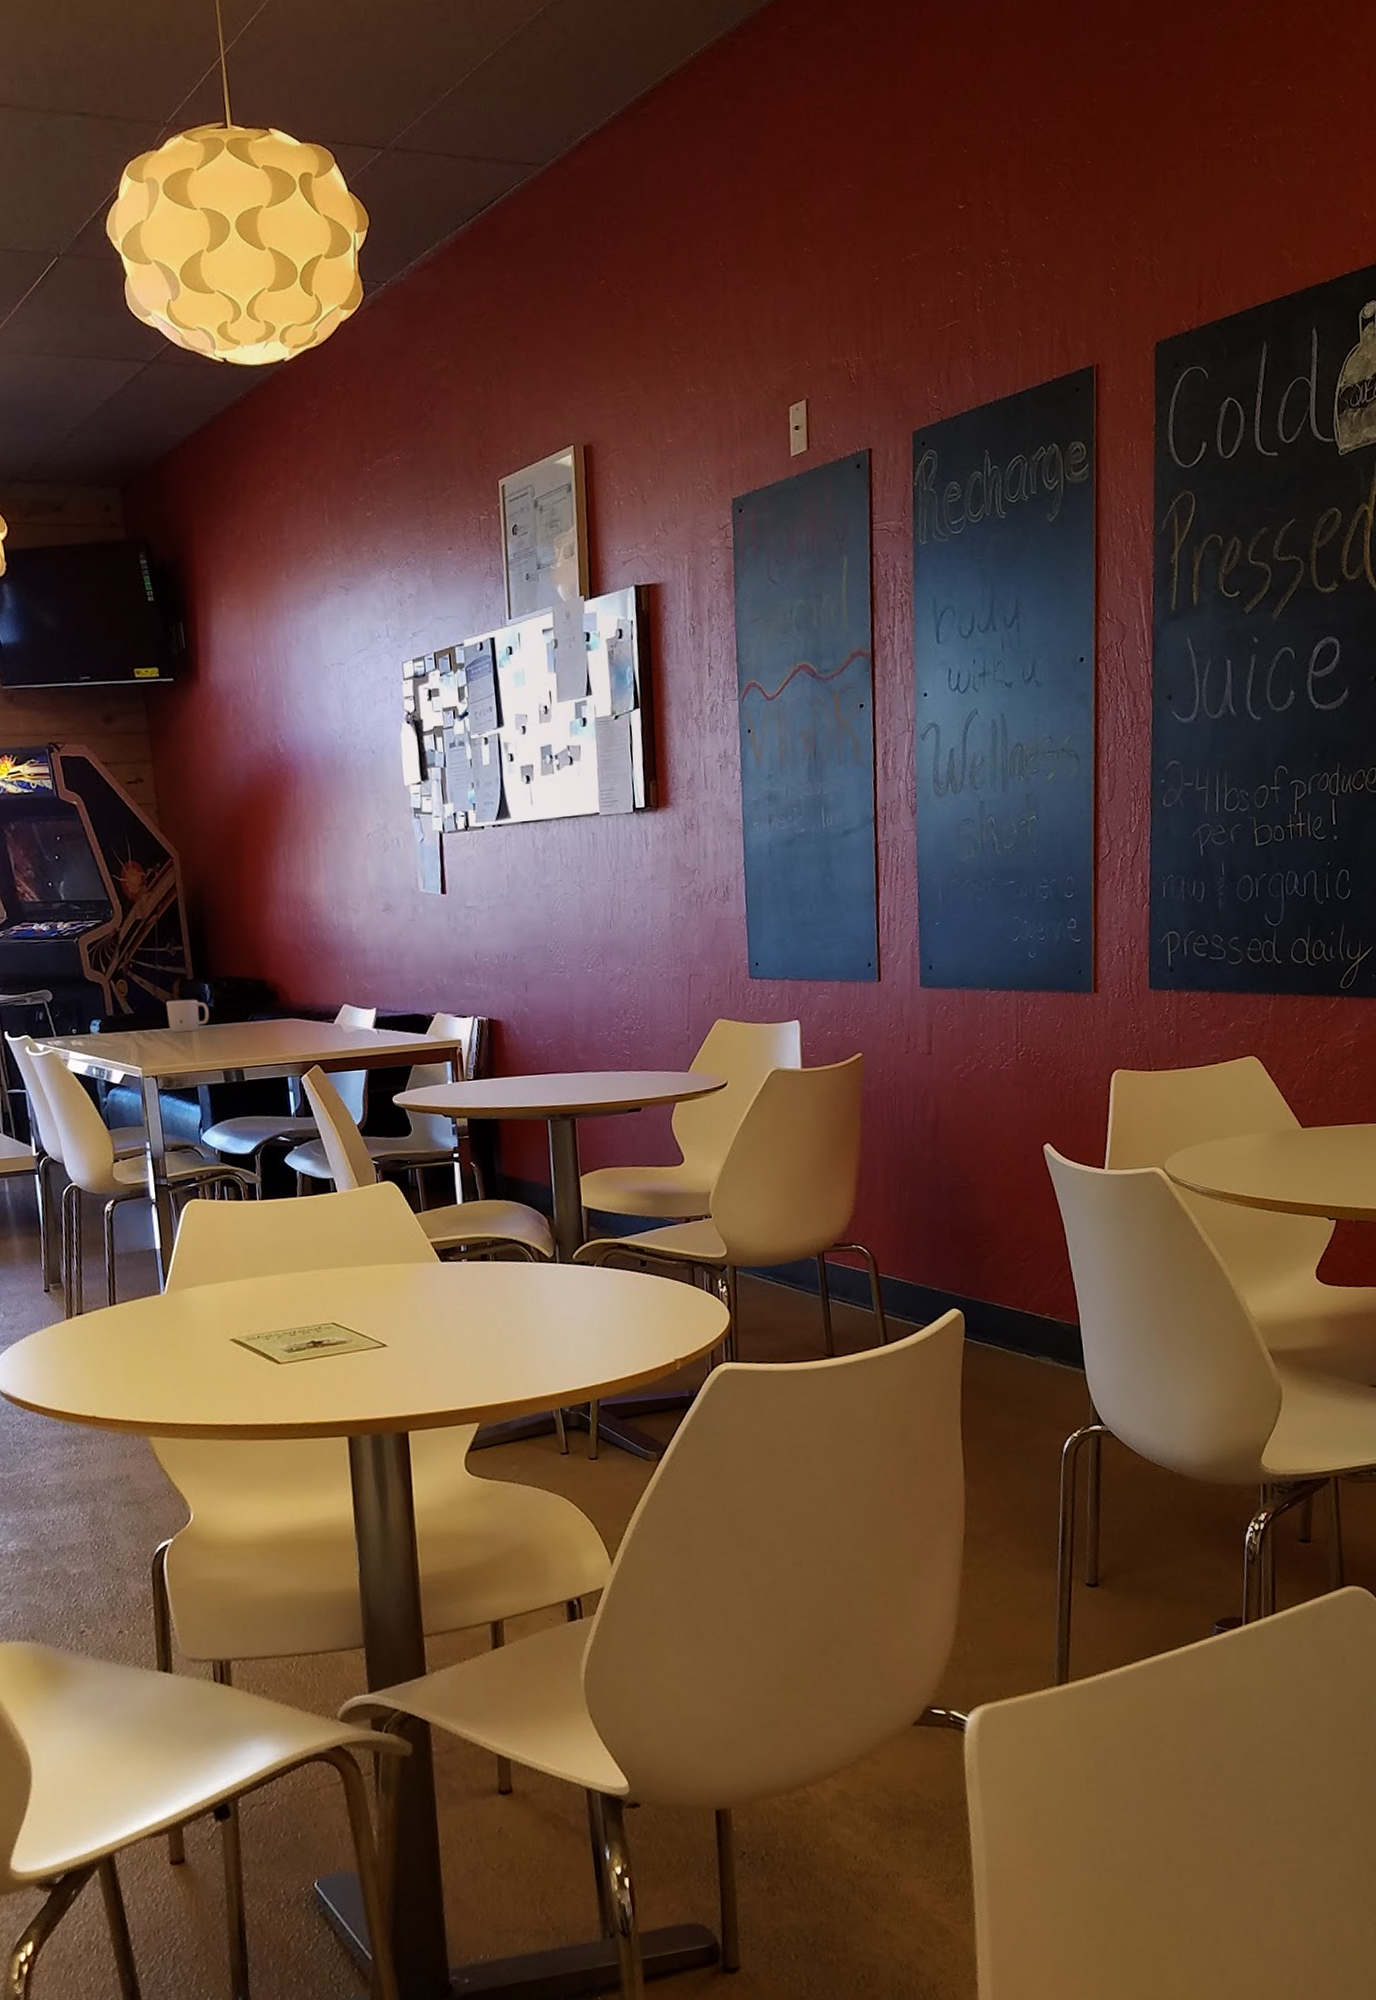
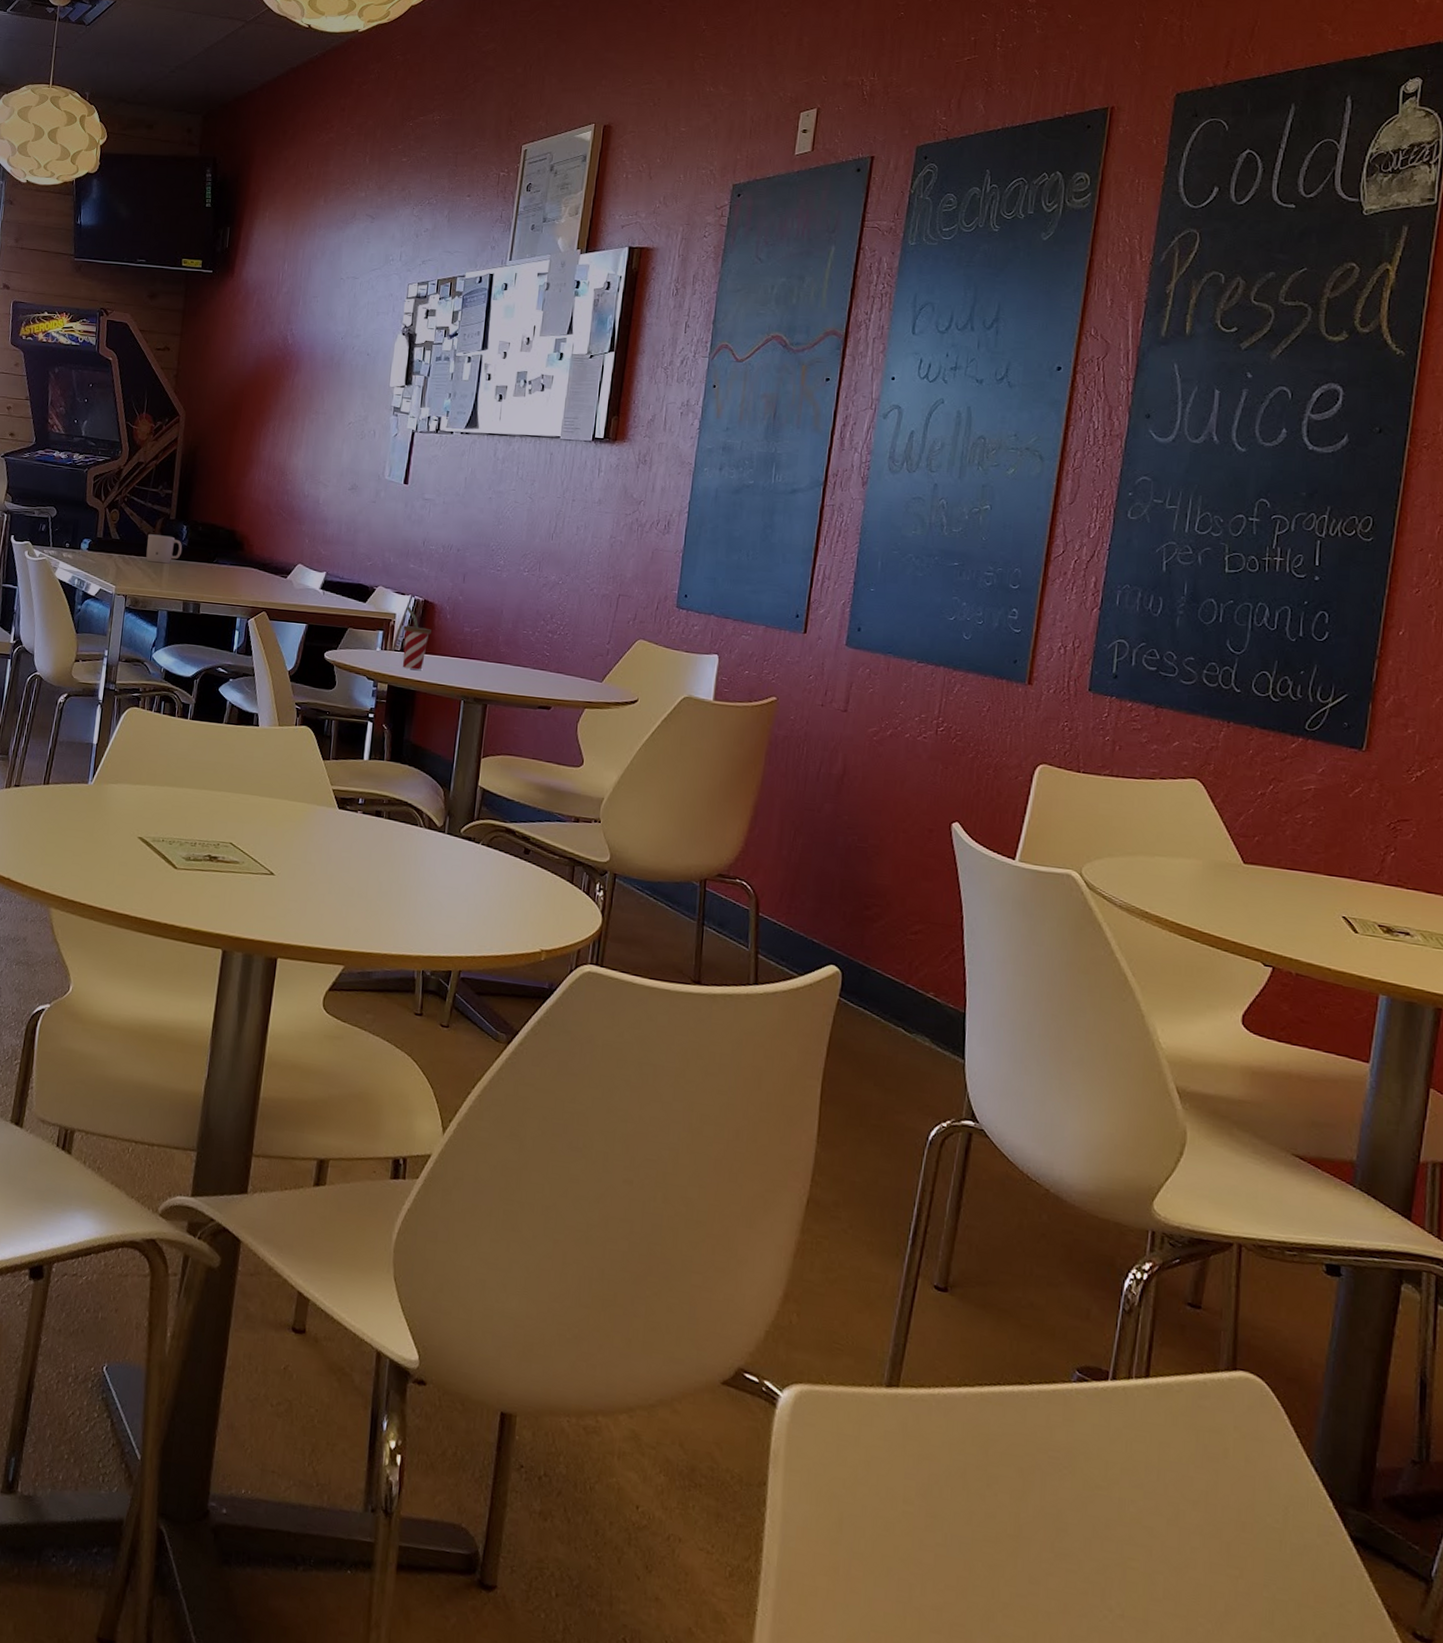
beverage cup: none [471,1029,502,1097] -> present [402,606,431,670]

